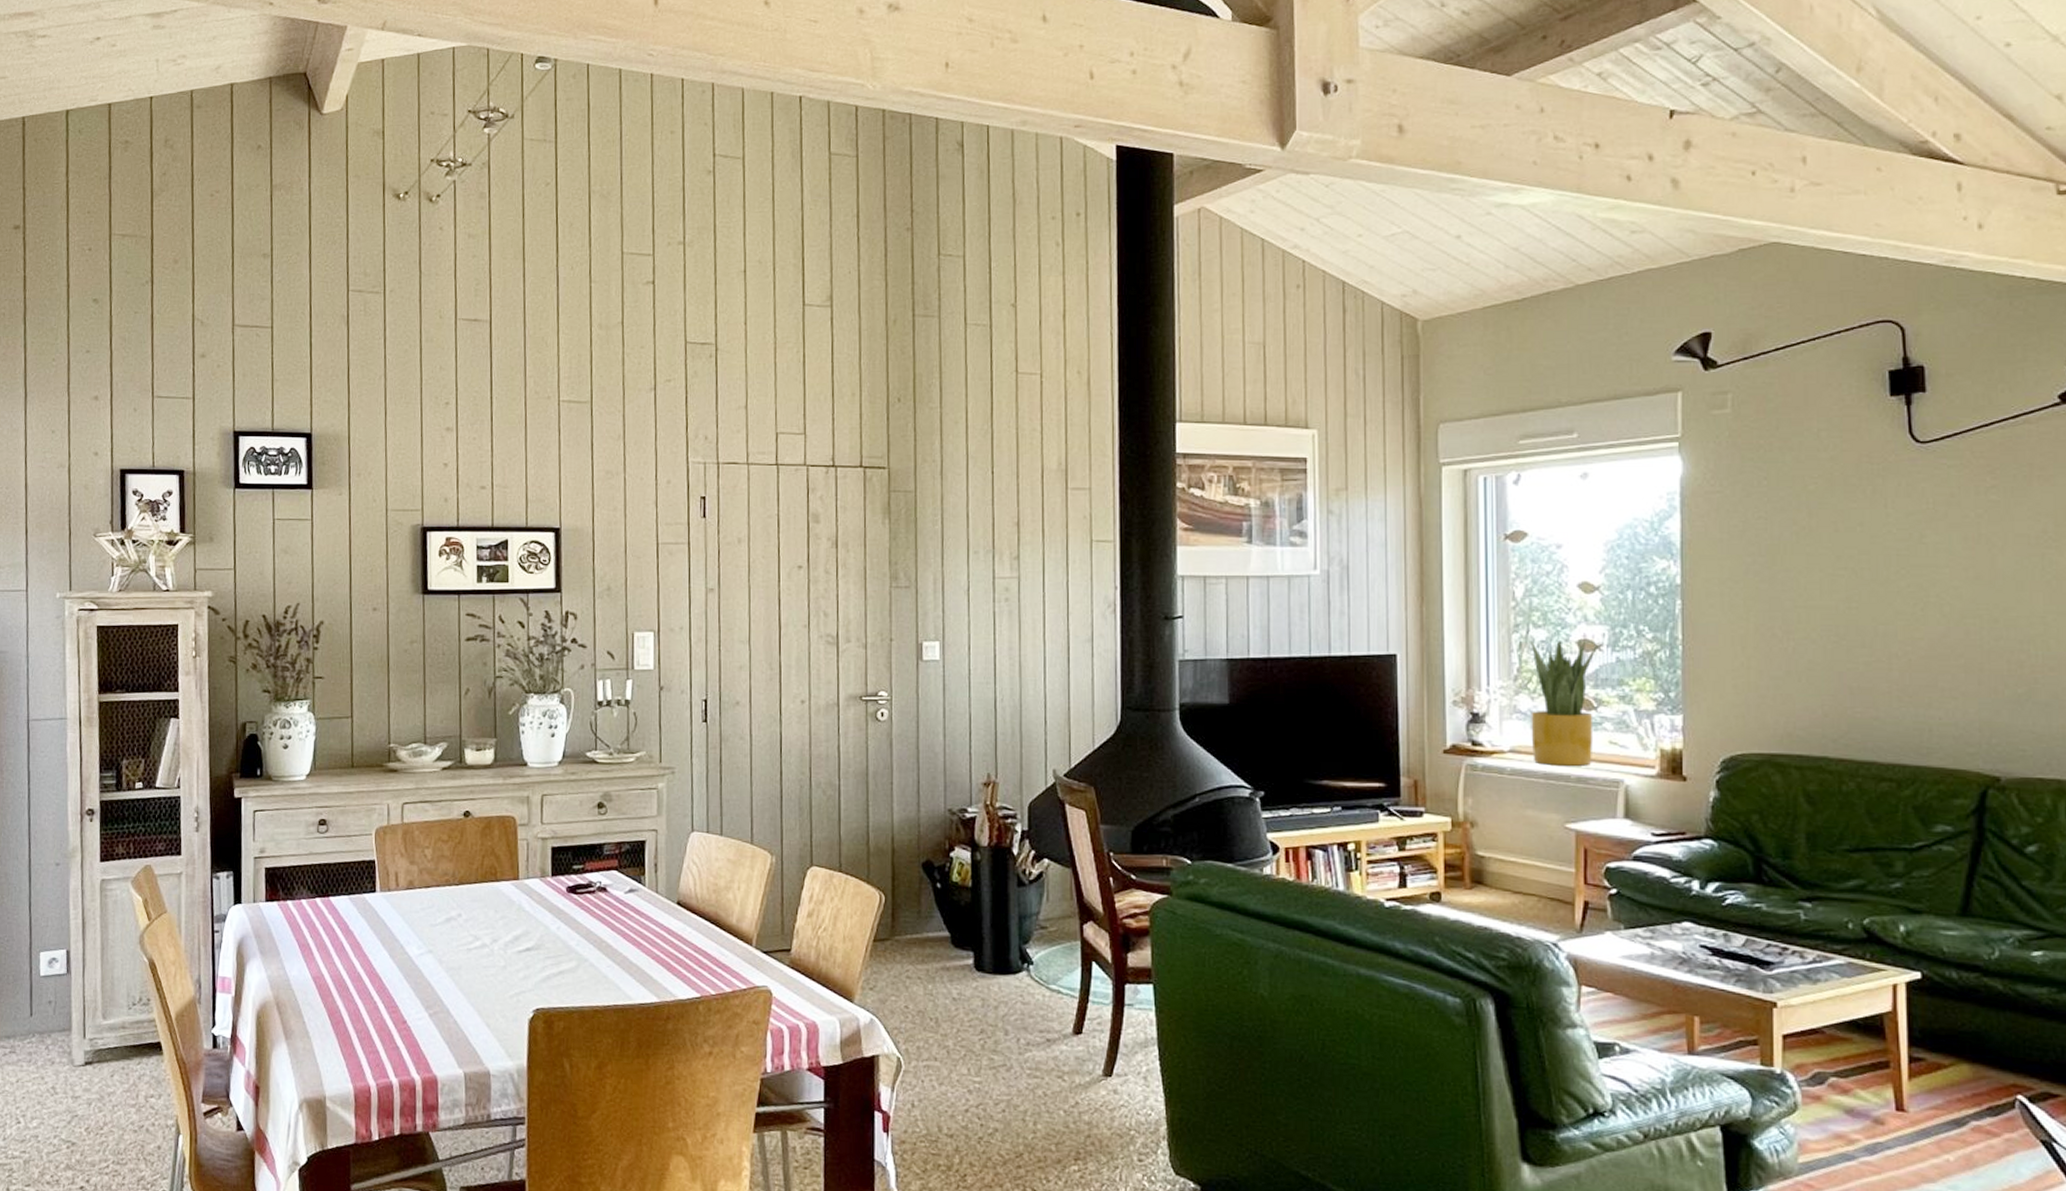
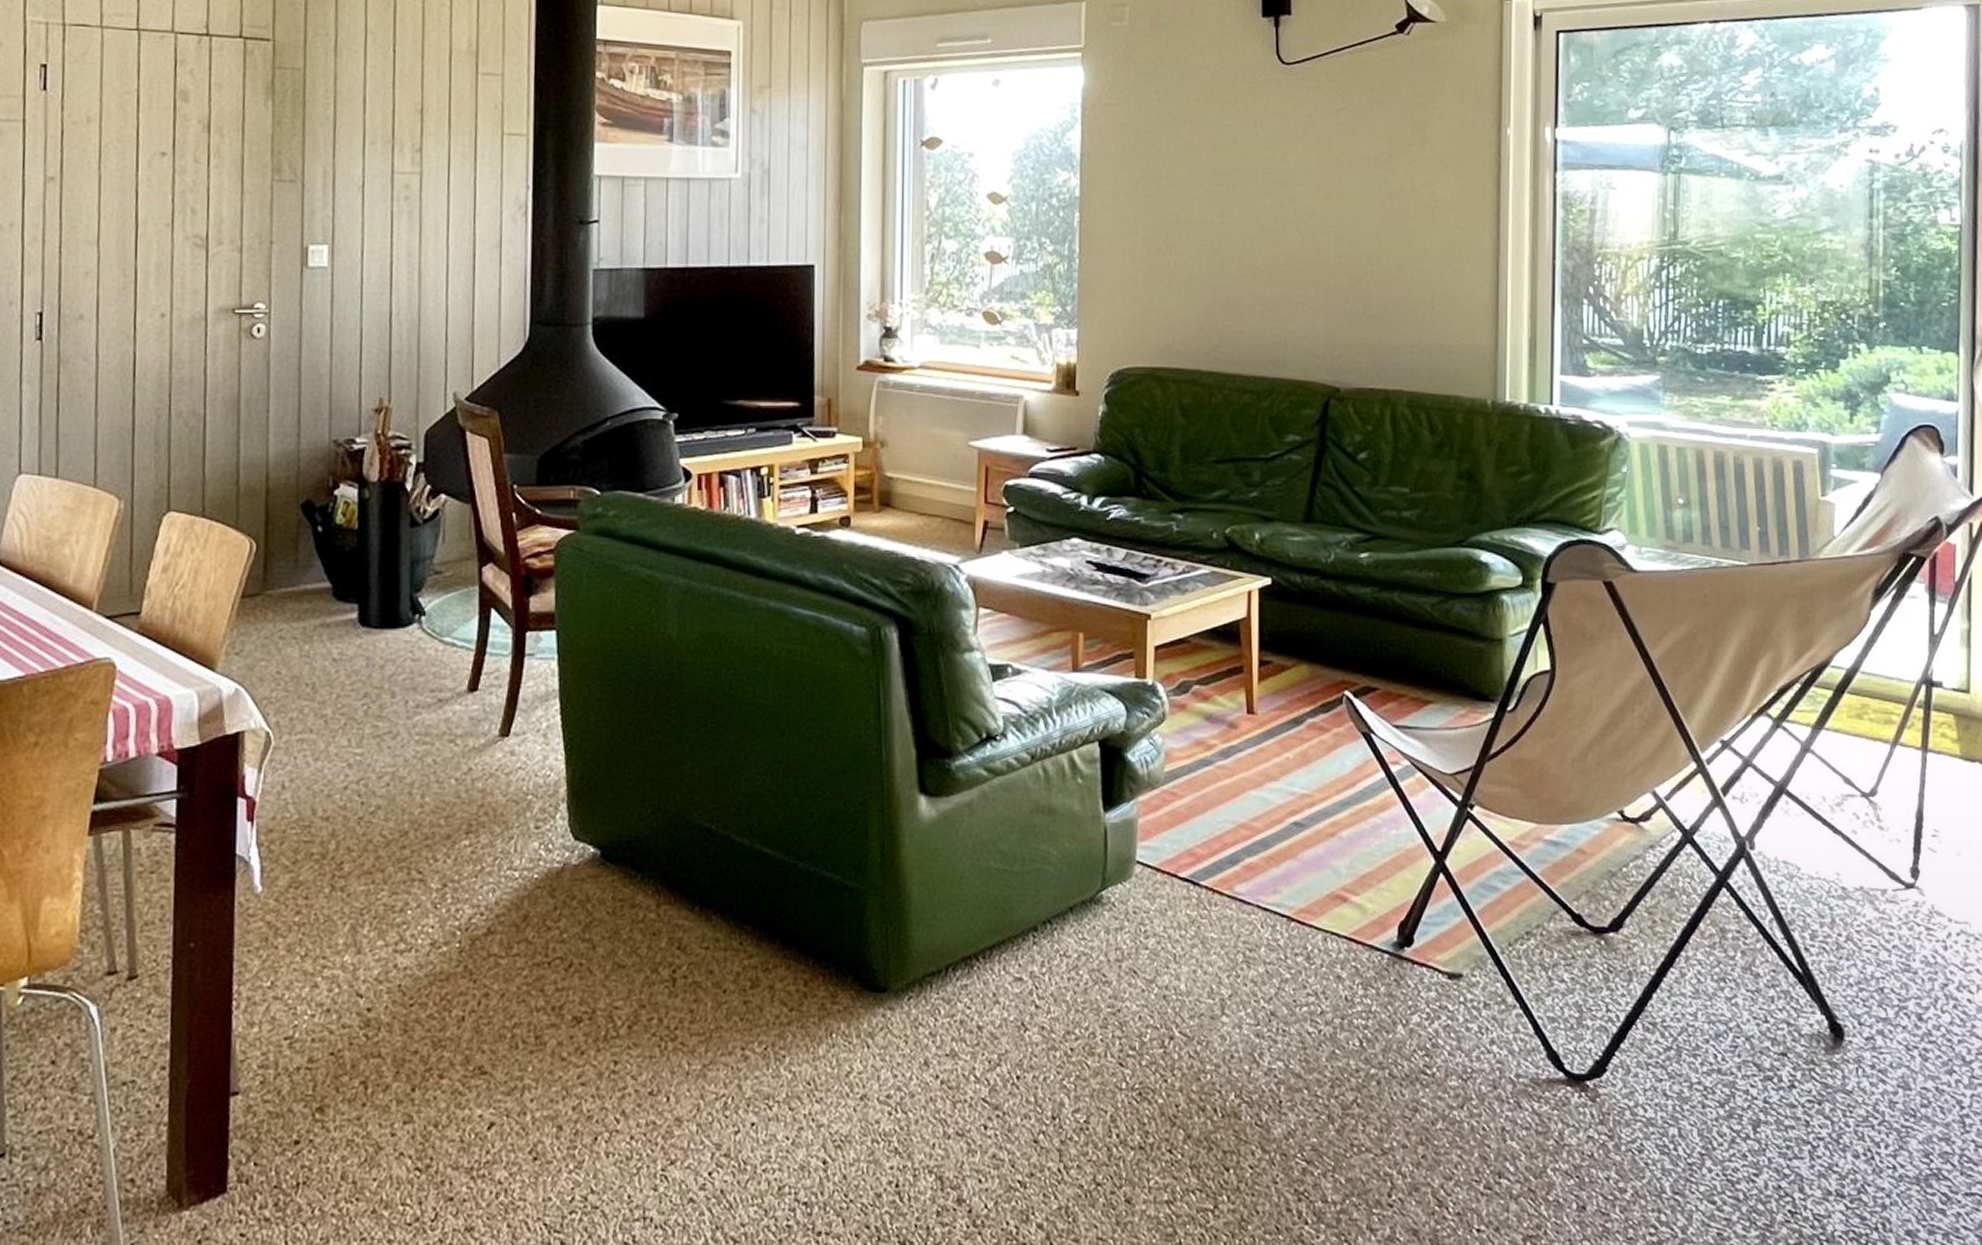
planter: present [1530,638,1600,766] -> none [940,250,1006,382]

